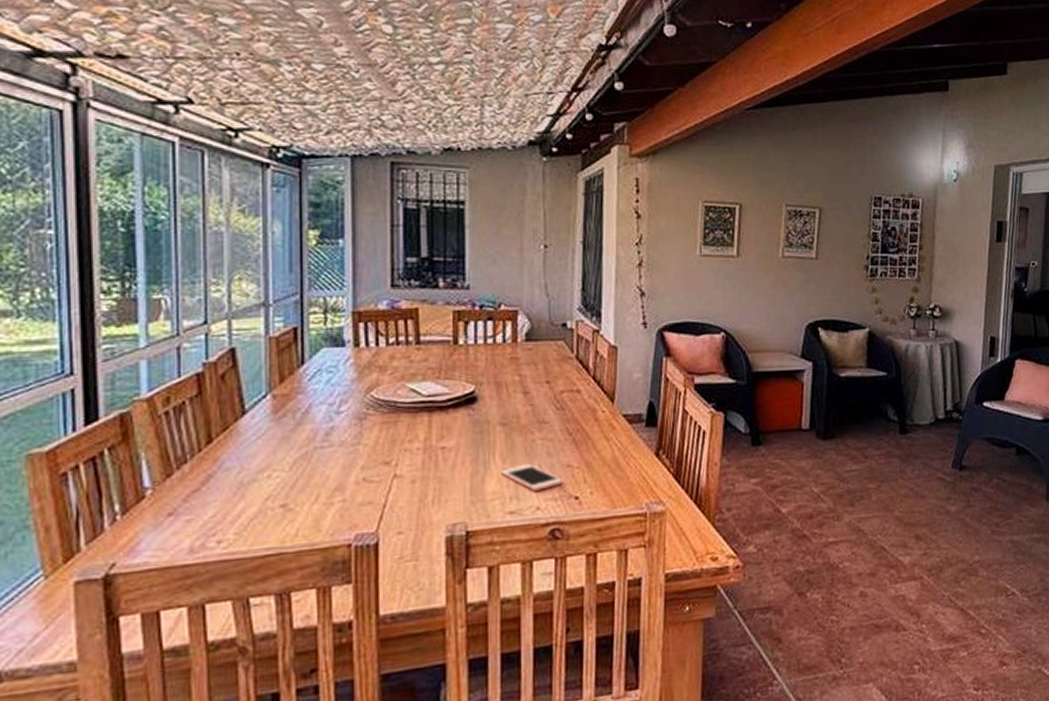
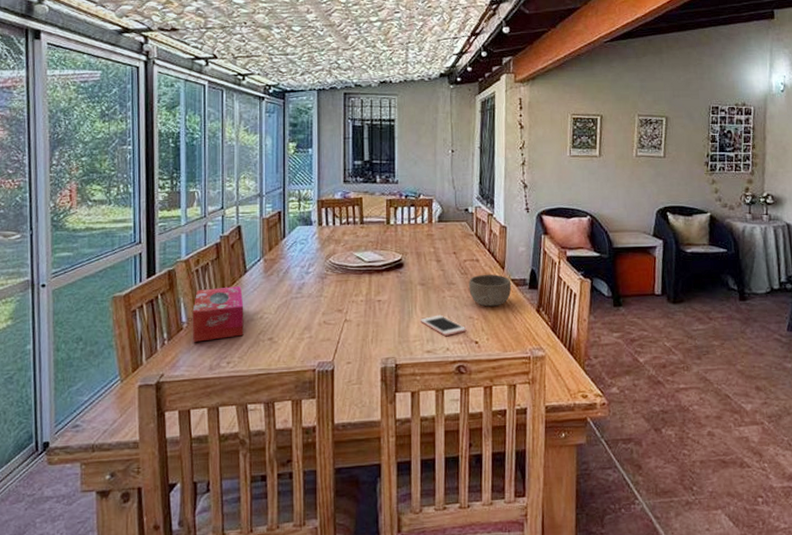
tissue box: none [160,433,242,515] -> present [192,286,244,342]
bowl: none [567,408,624,451] -> present [469,274,512,307]

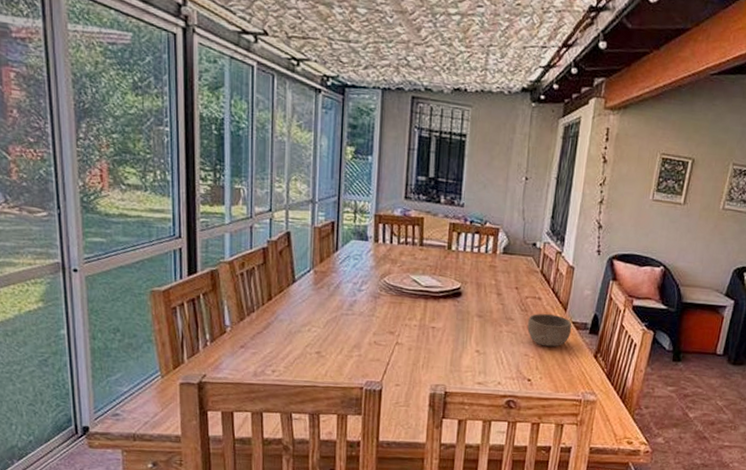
tissue box: present [192,286,244,342] -> none [236,294,291,347]
cell phone: present [420,314,467,336] -> none [473,348,521,370]

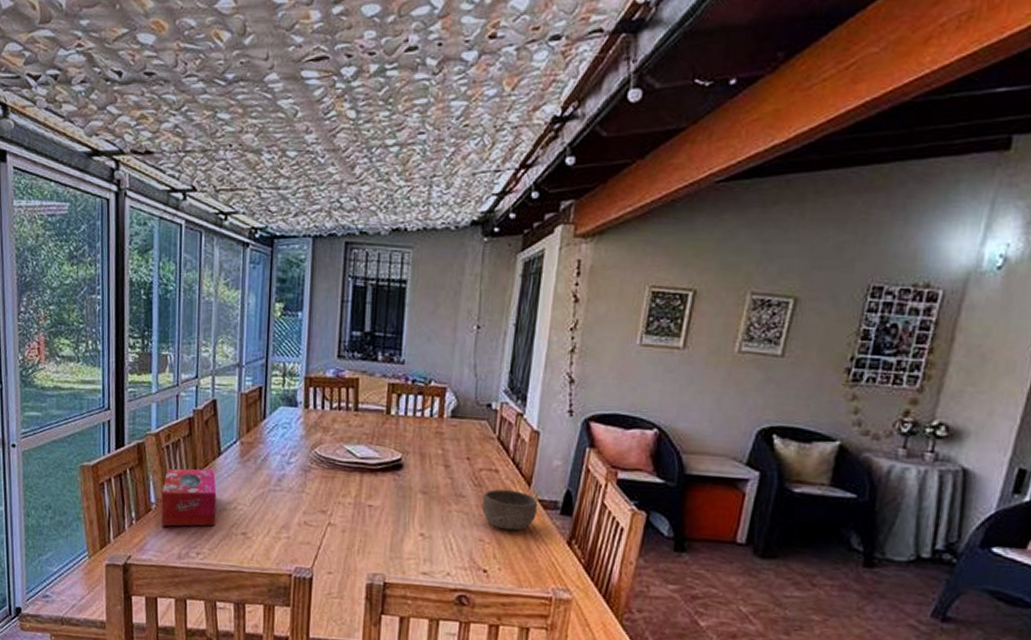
tissue box: none [236,294,291,347] -> present [161,468,217,527]

